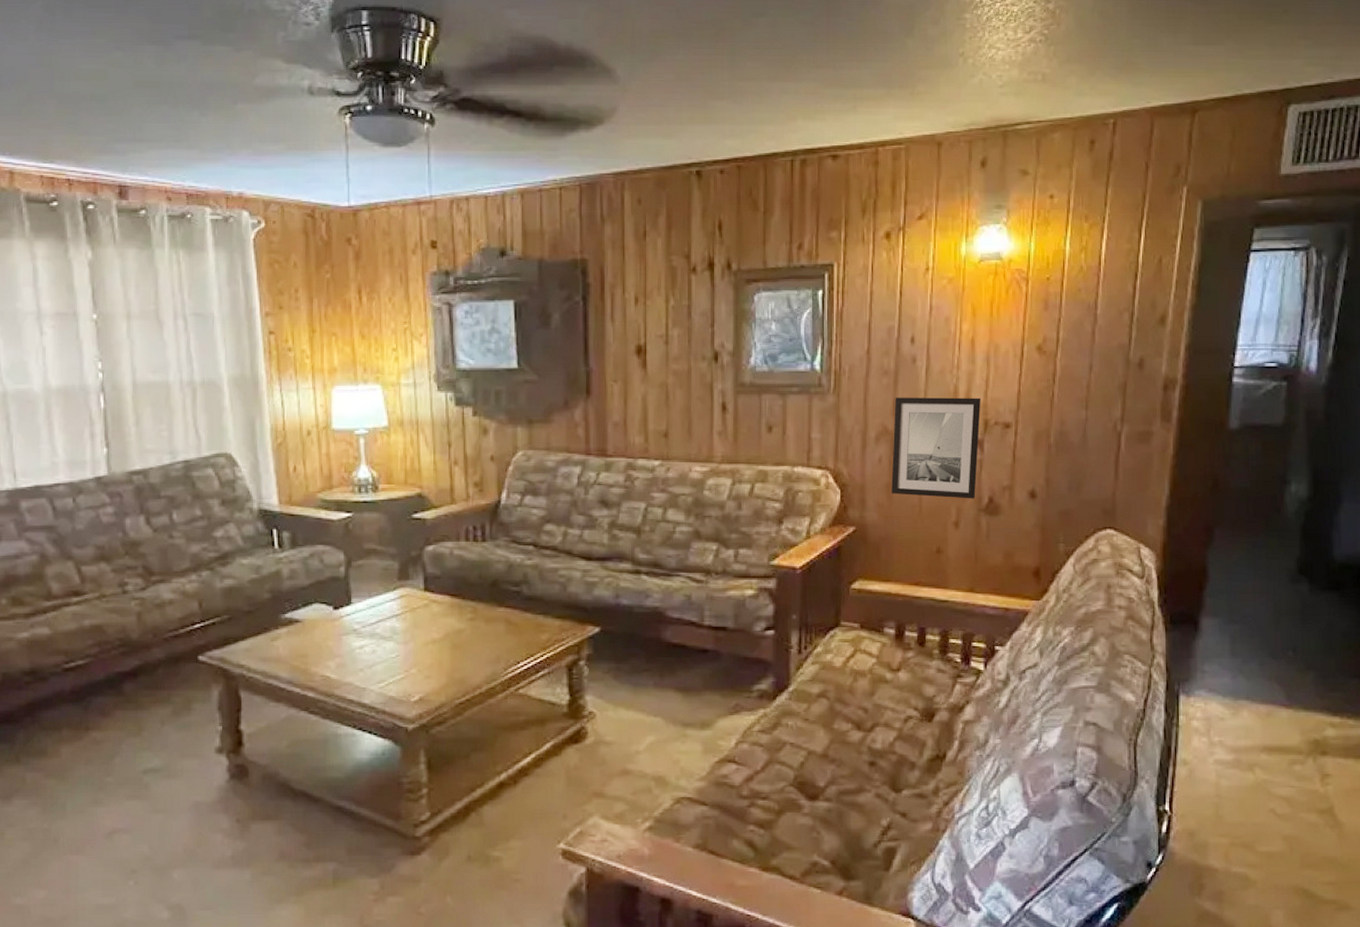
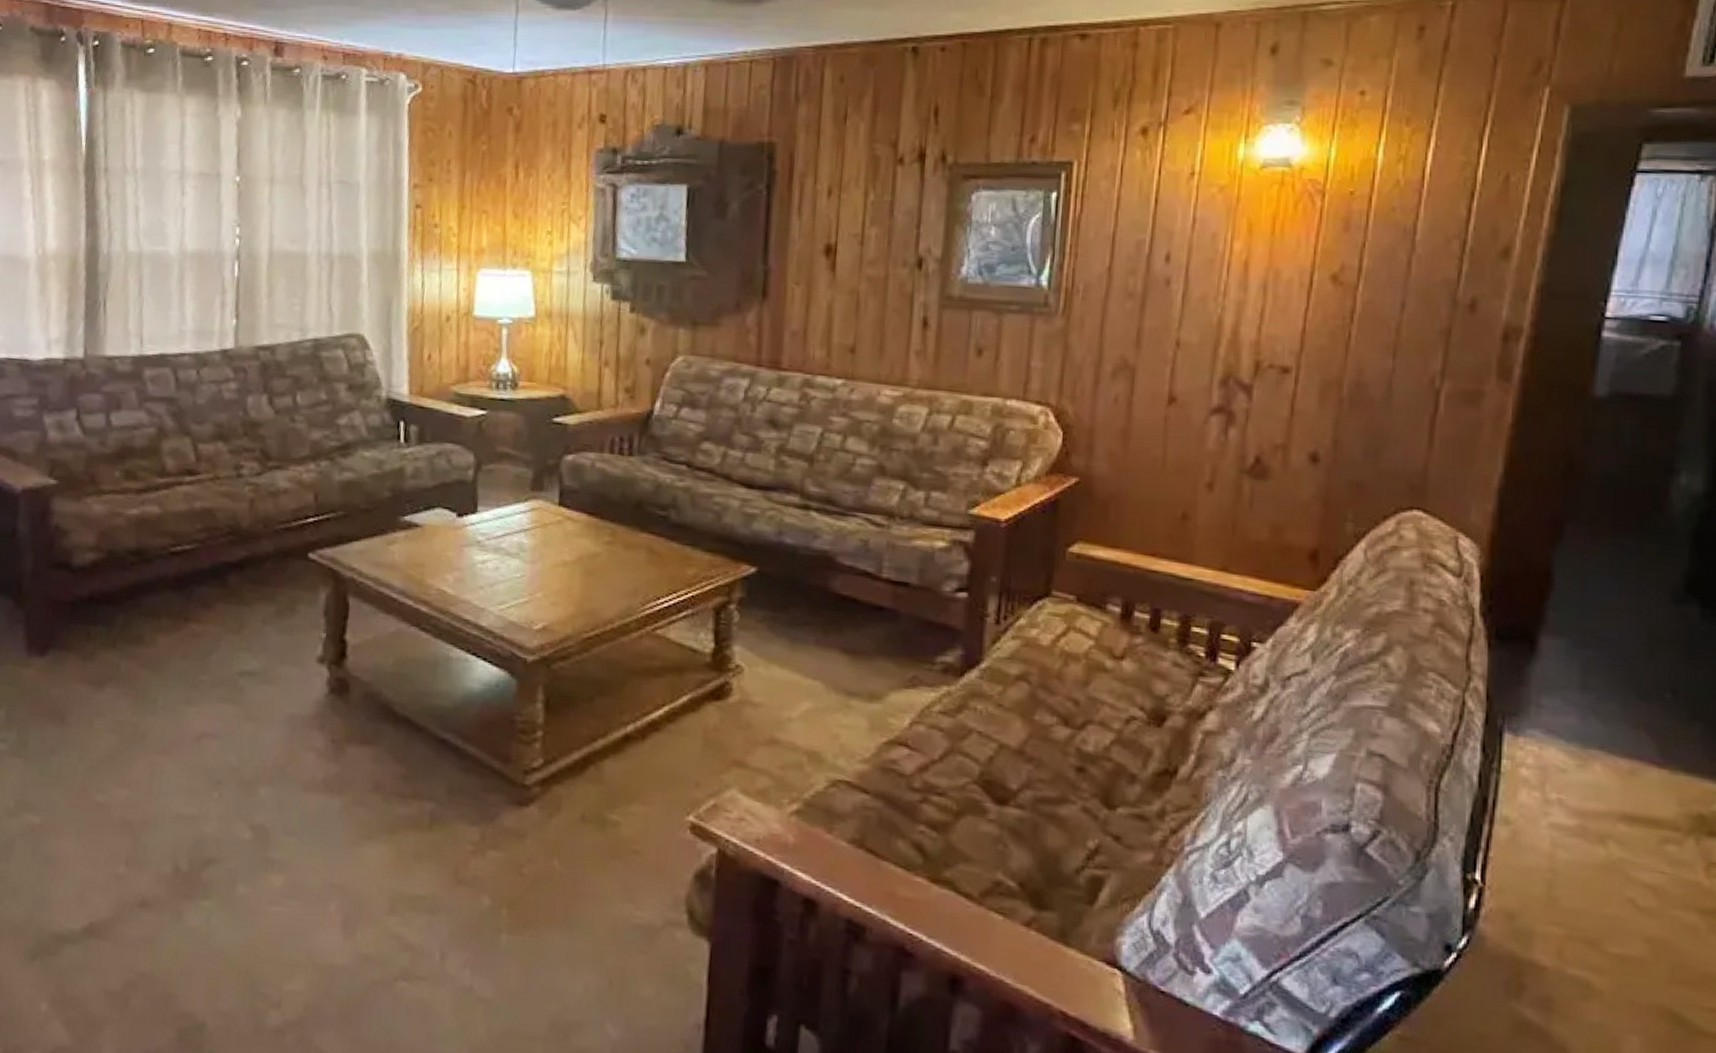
wall art: present [891,397,981,499] -> none [1128,325,1253,457]

